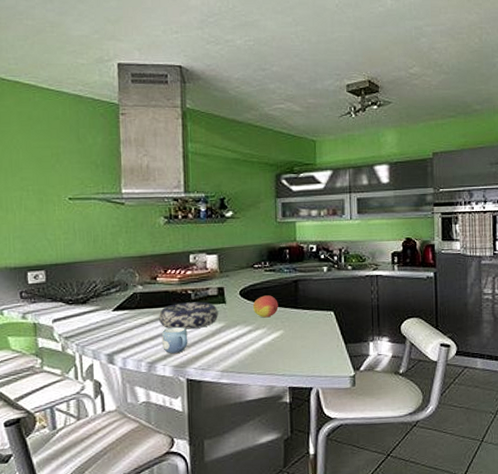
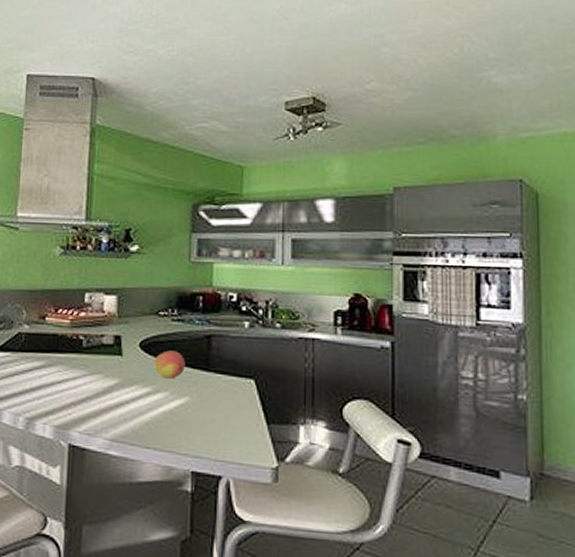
decorative bowl: present [158,302,218,330] -> none [43,349,113,384]
mug: present [161,326,188,354] -> none [44,378,75,412]

